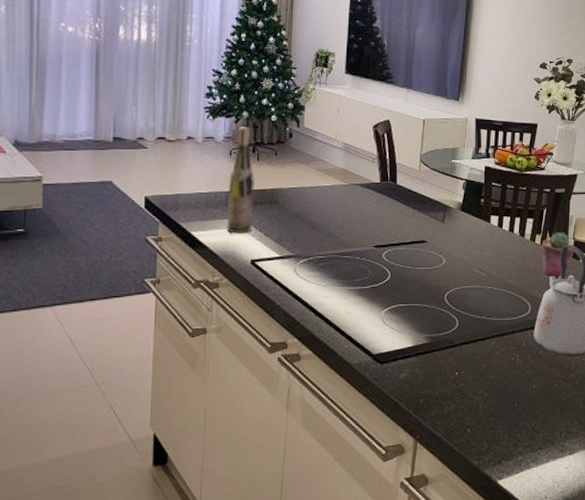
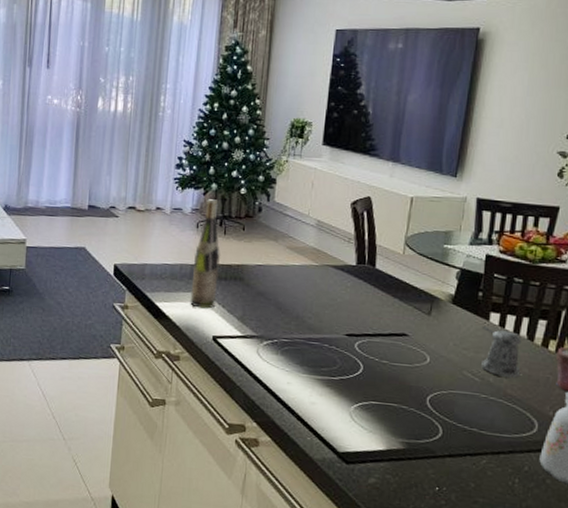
pepper shaker: none [486,228,516,269] -> present [481,326,522,378]

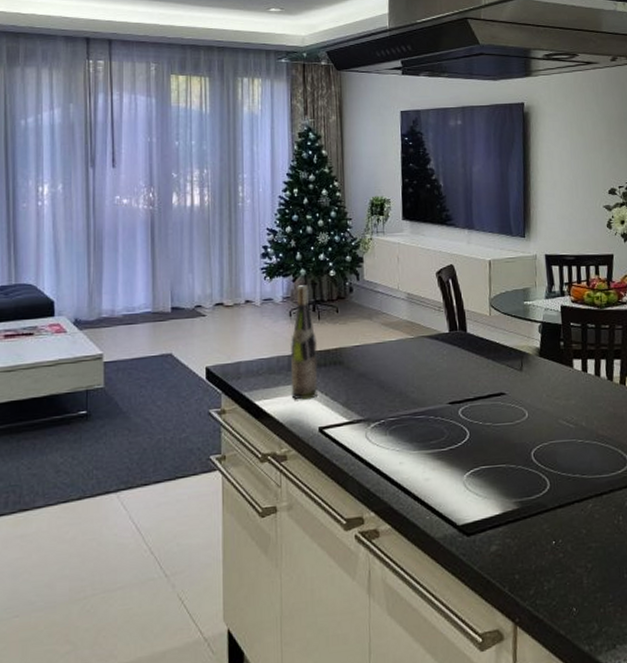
pepper shaker: present [481,326,522,378] -> none [569,374,607,419]

